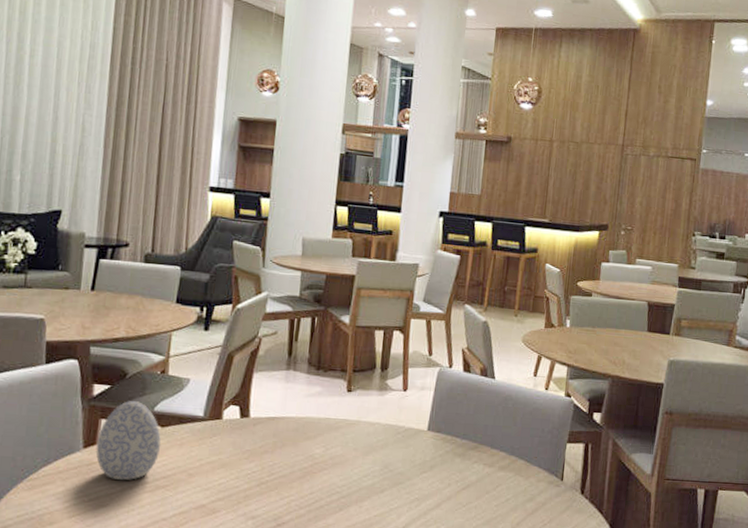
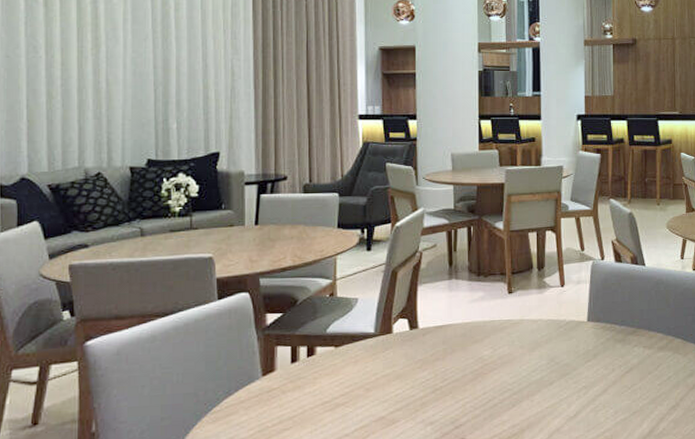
decorative egg: present [96,401,161,481] -> none [274,325,336,403]

